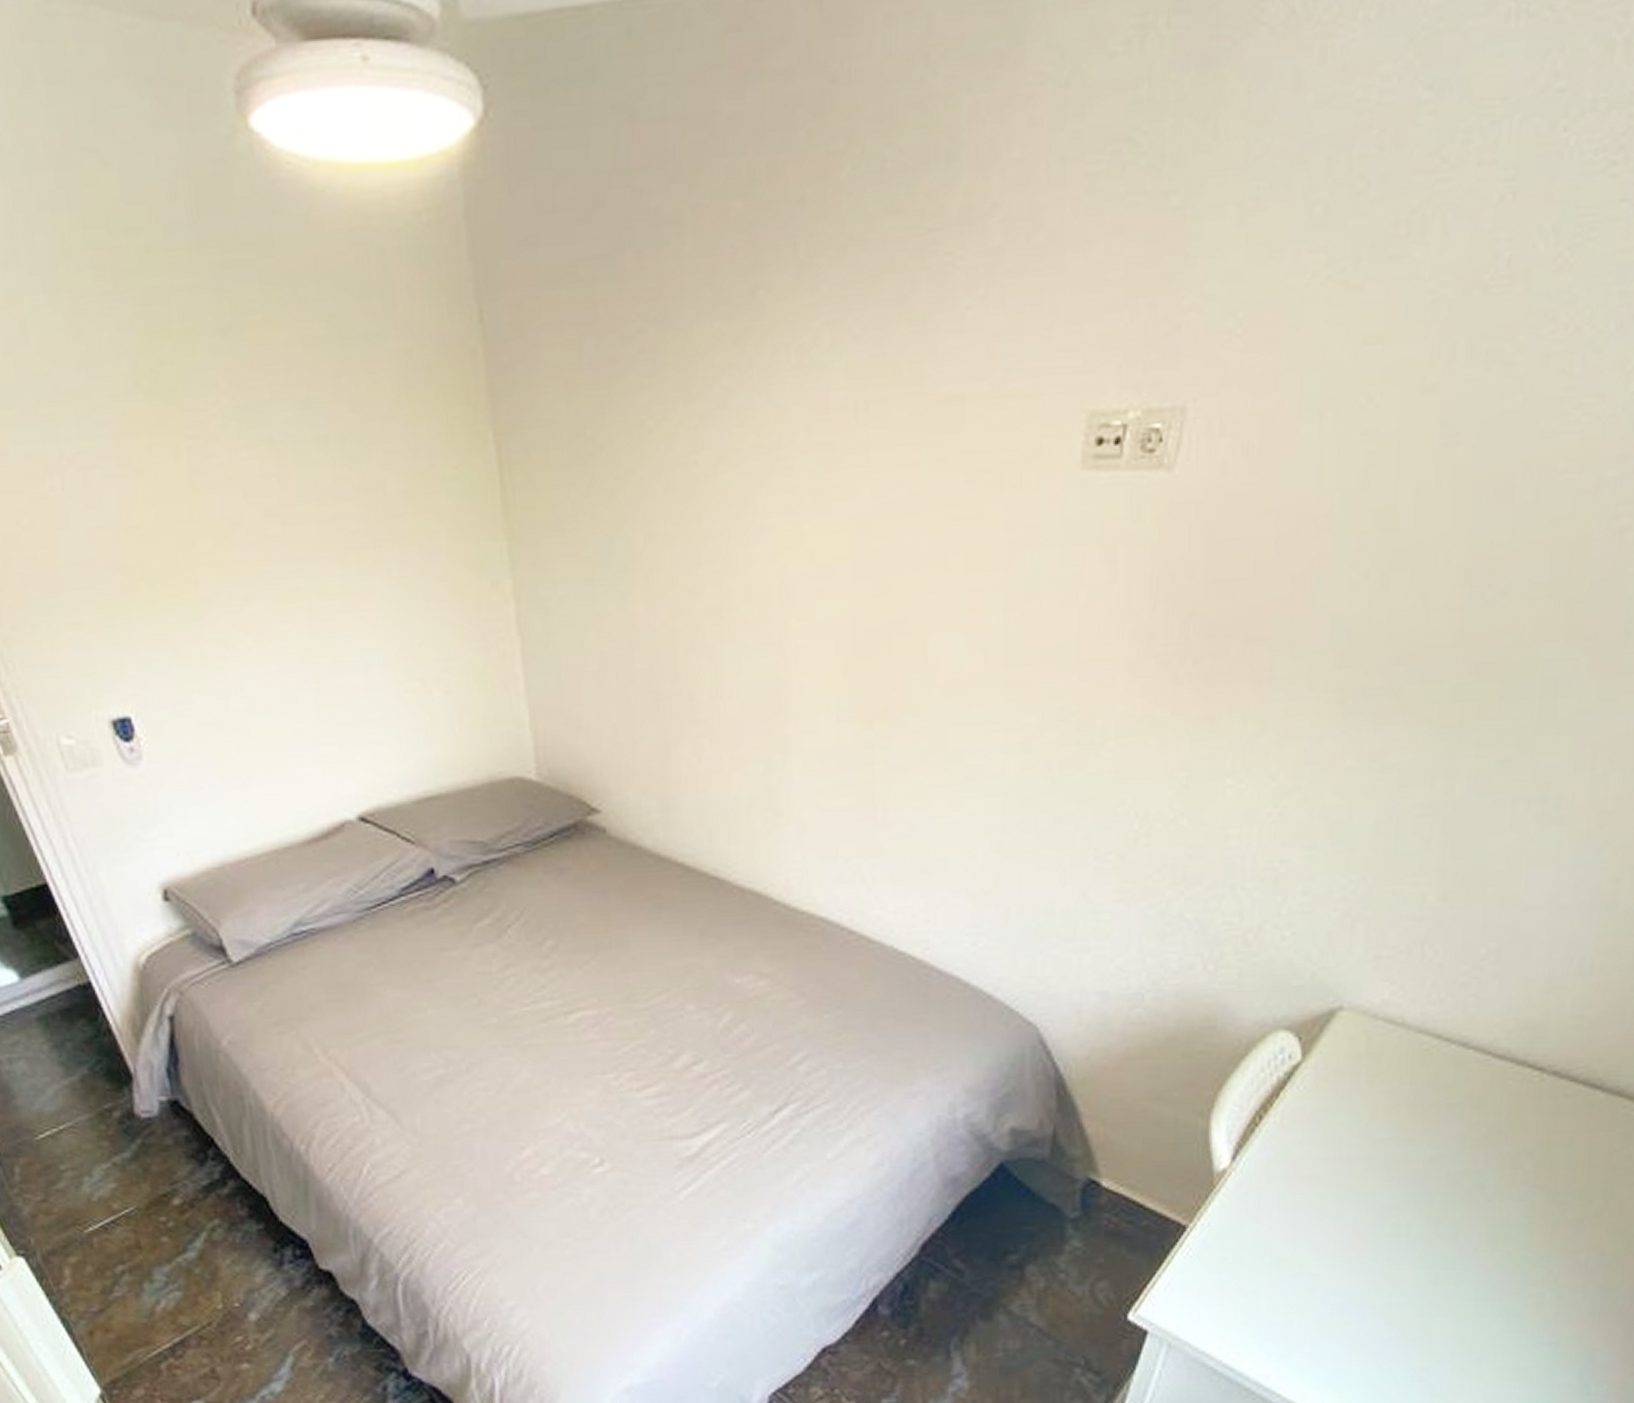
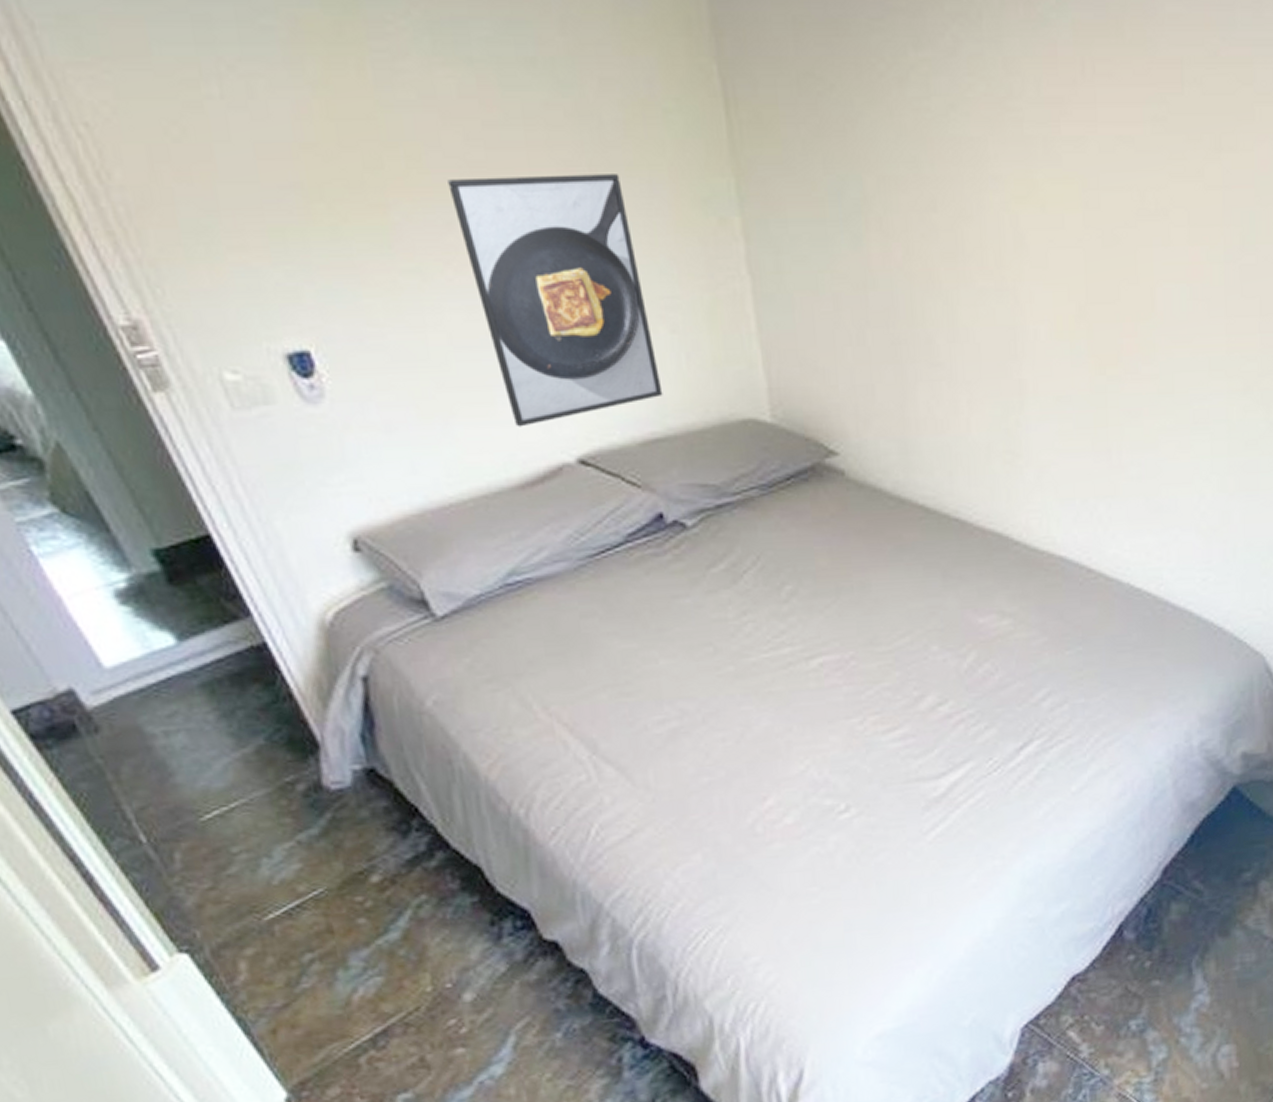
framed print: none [249,542,437,786] -> present [448,174,663,427]

